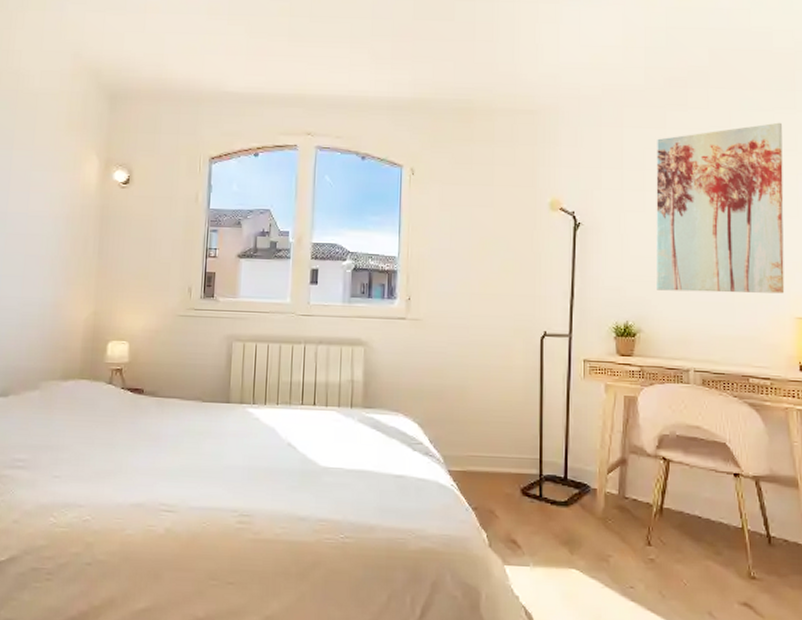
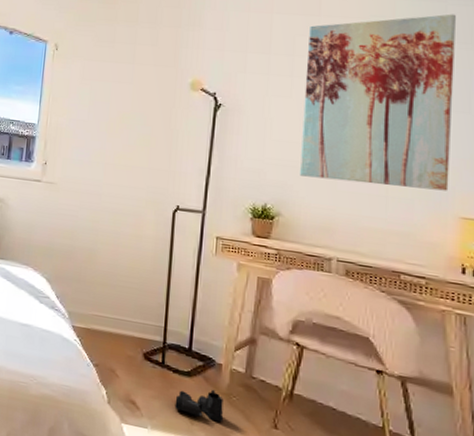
boots: none [554,516,601,548] -> present [174,389,224,423]

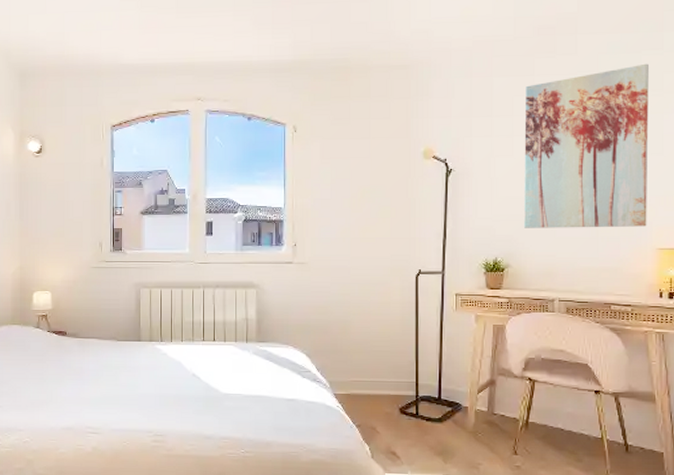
boots: present [174,389,224,423] -> none [430,430,472,458]

